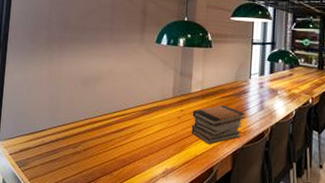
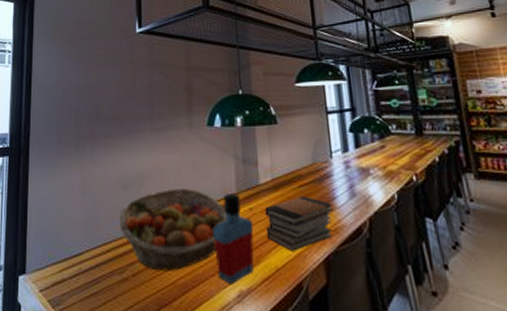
fruit basket: none [77,88,163,150] -> present [119,187,228,271]
bottle: none [150,97,182,163] -> present [213,193,254,284]

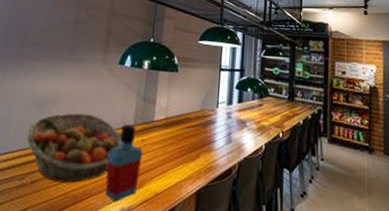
book stack: present [264,196,334,251] -> none [152,135,212,181]

